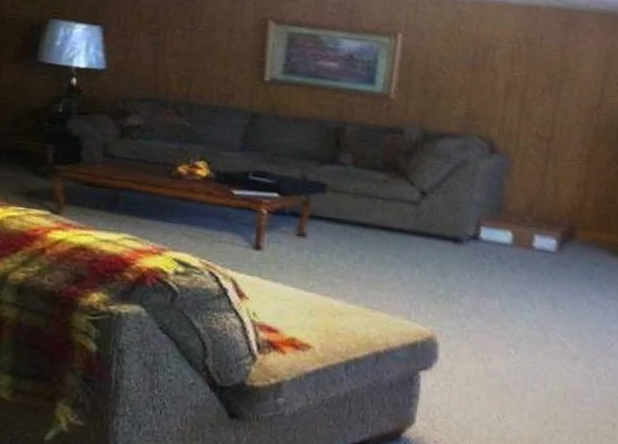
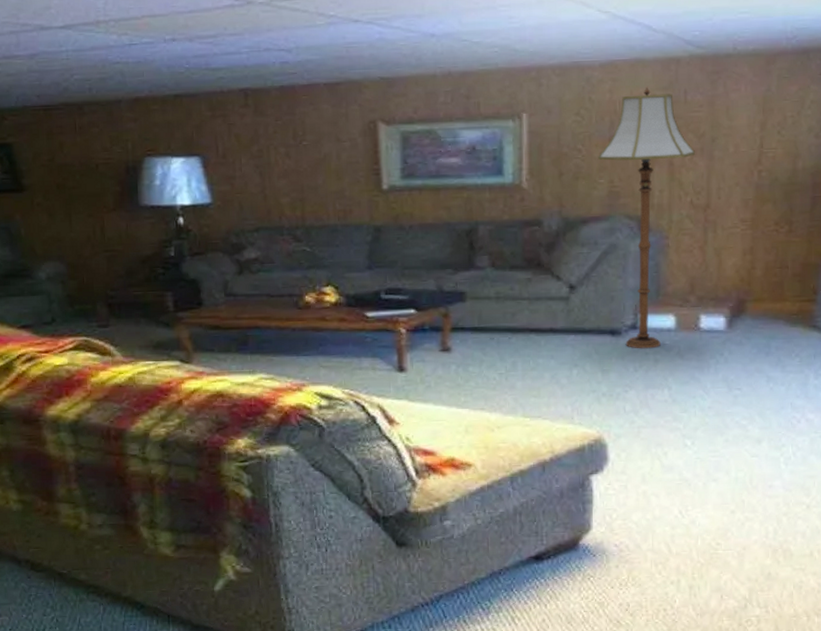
floor lamp: none [459,26,545,260] -> present [597,86,695,349]

